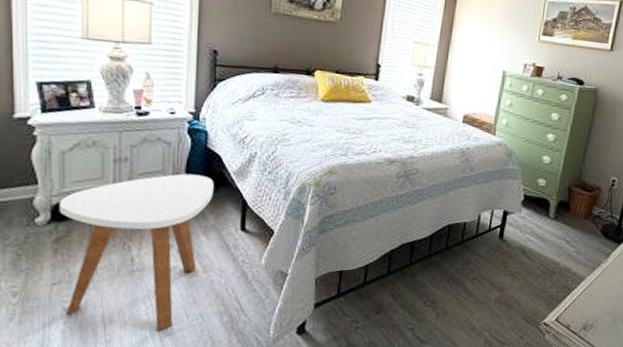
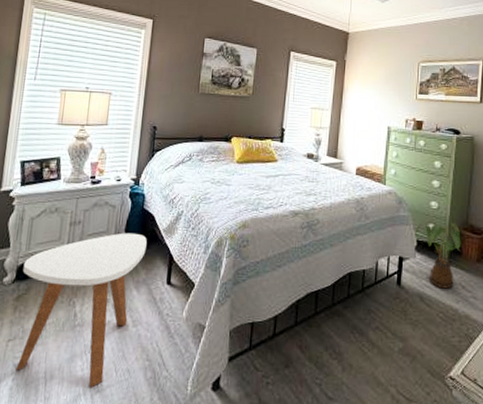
house plant: none [523,178,571,243] -> present [415,222,461,289]

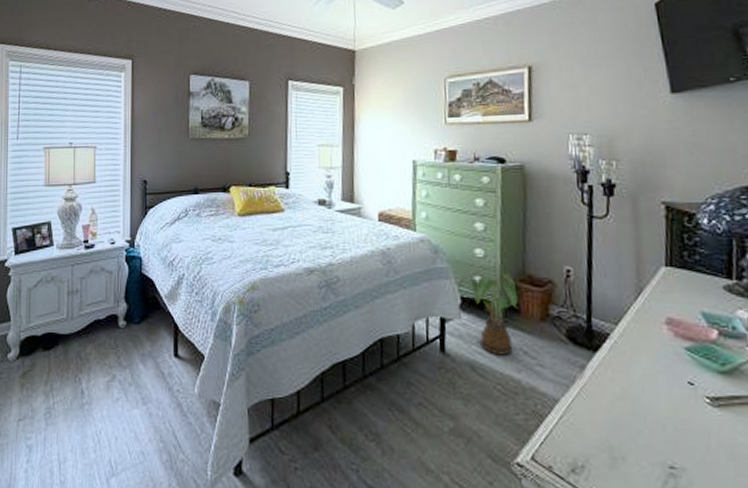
side table: present [16,232,147,388] -> none [25,301,148,472]

